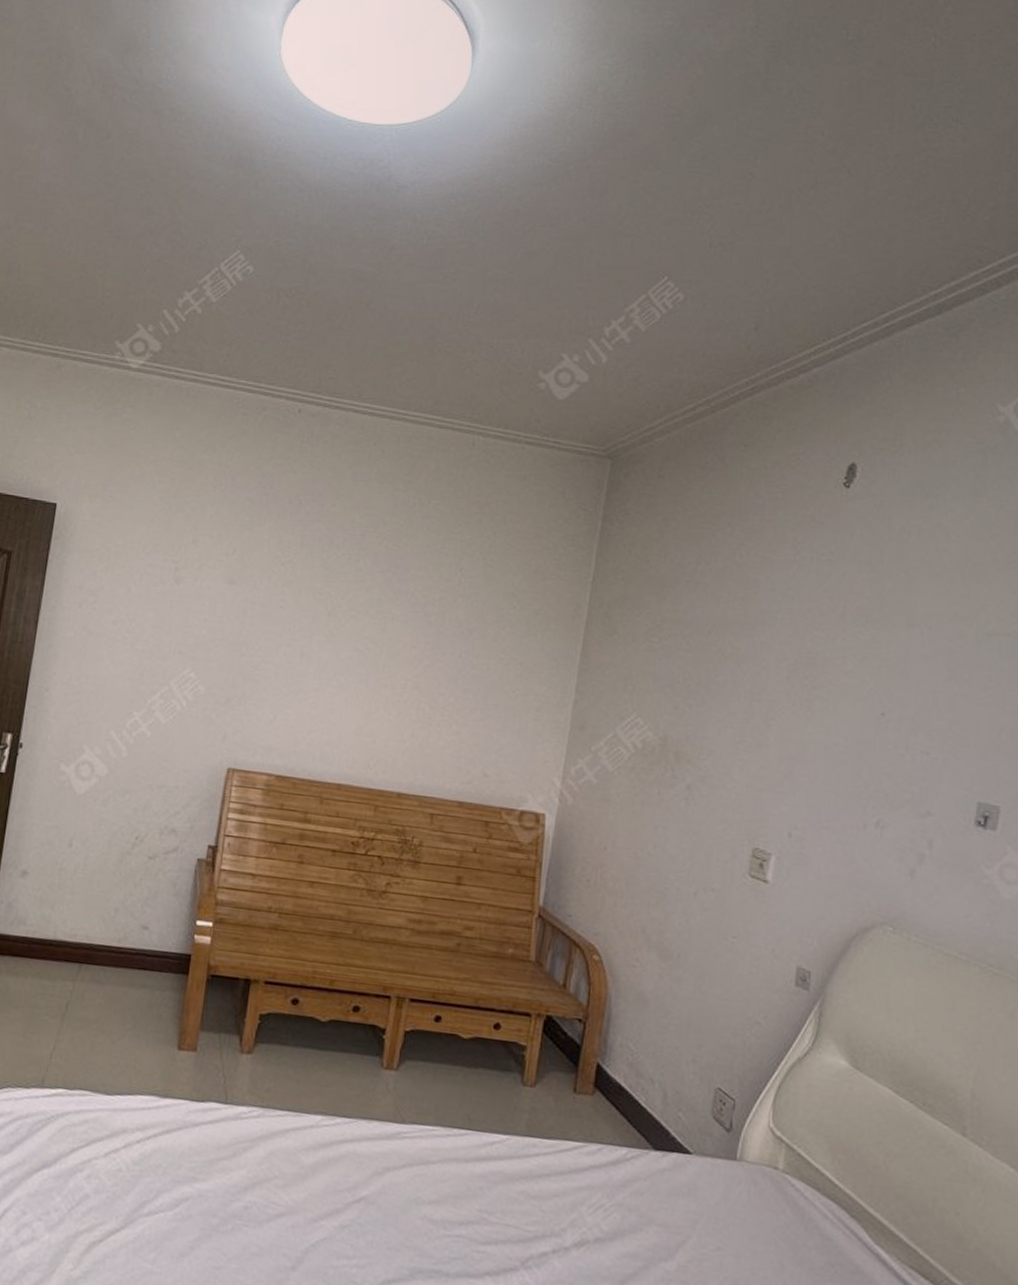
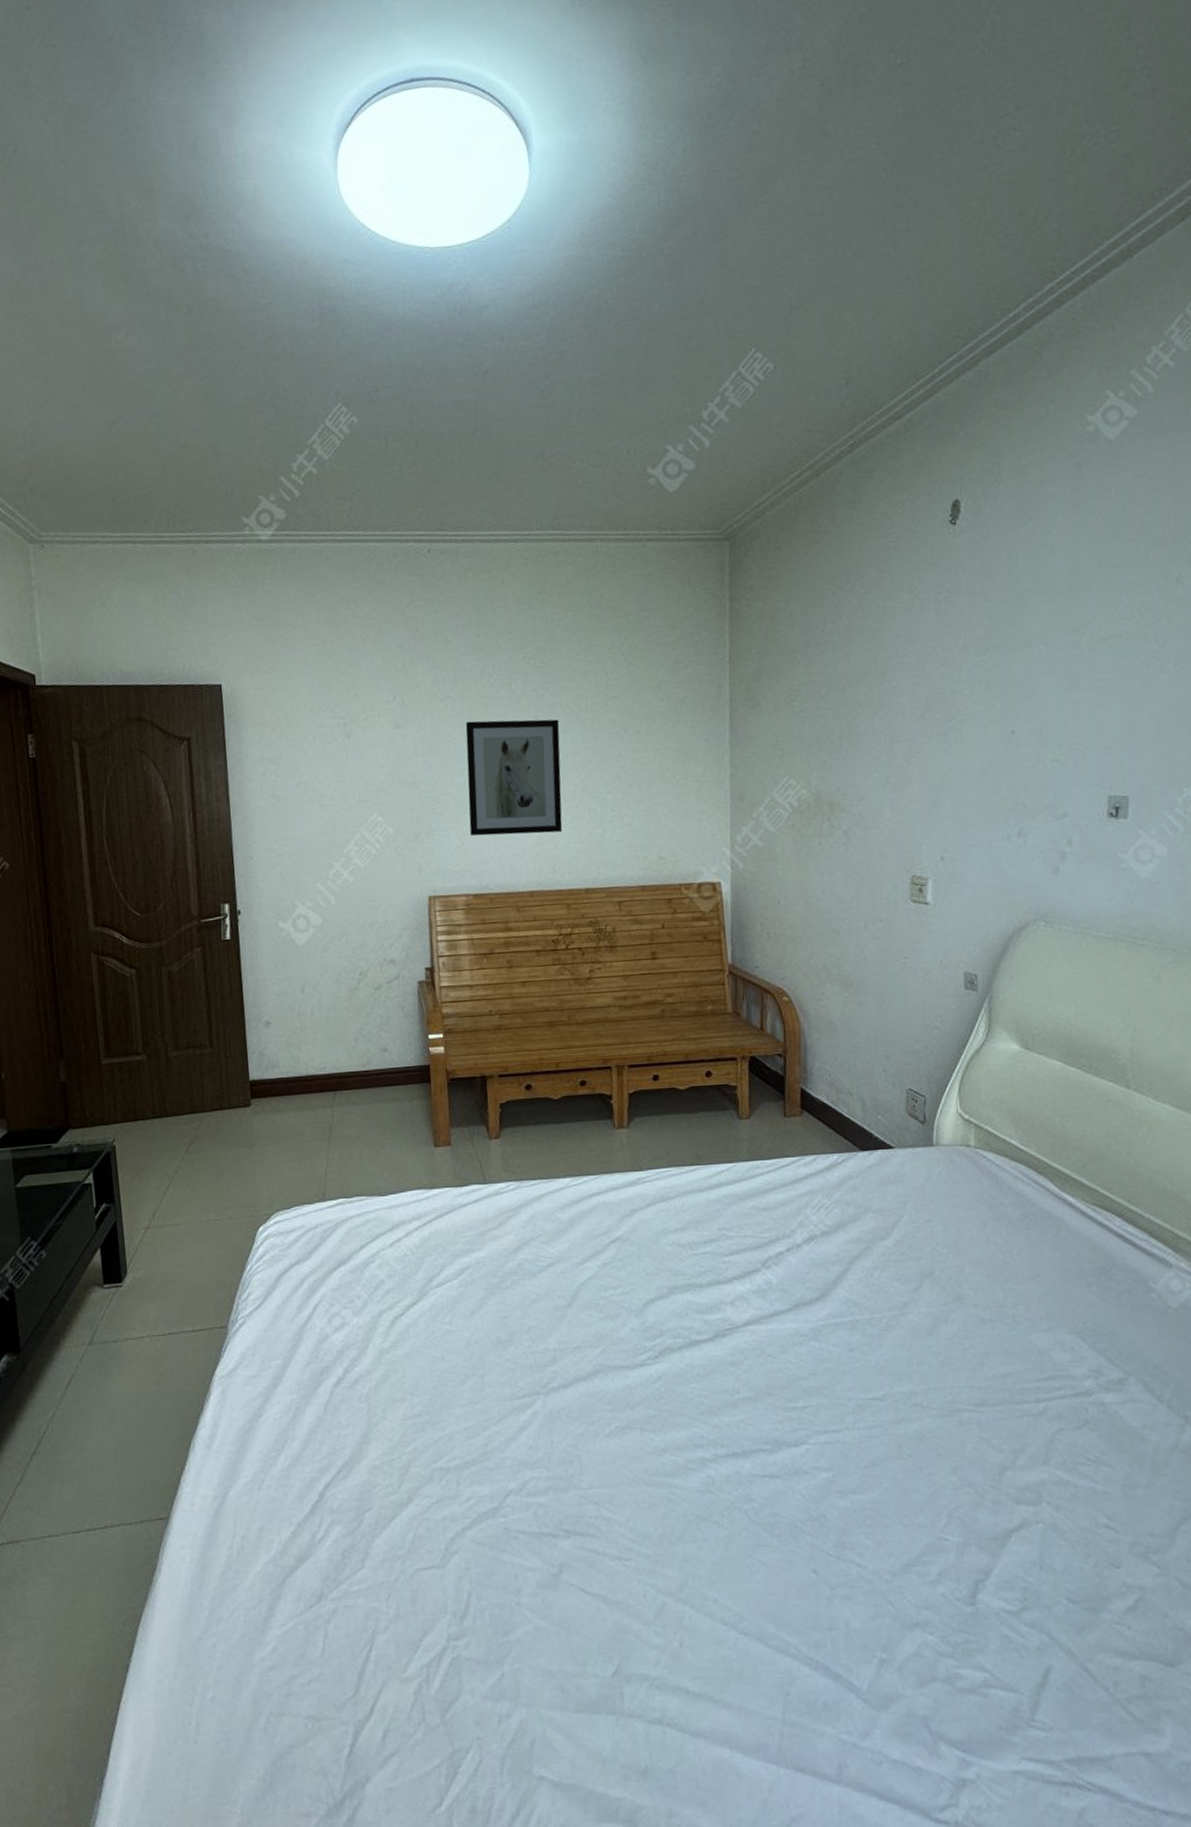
wall art: none [285,591,403,726] -> present [465,719,563,836]

